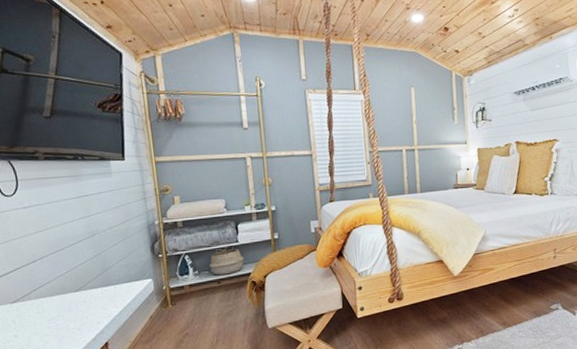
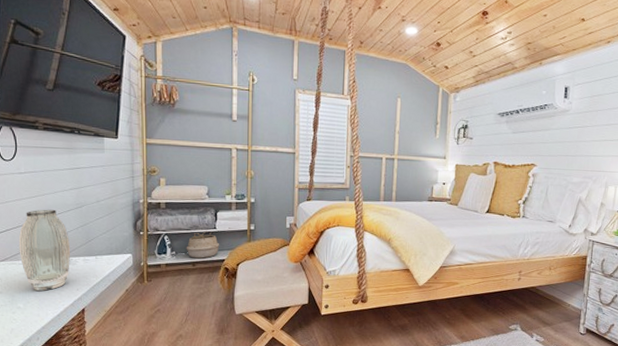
vase: none [29,242,88,329] -> present [18,209,70,291]

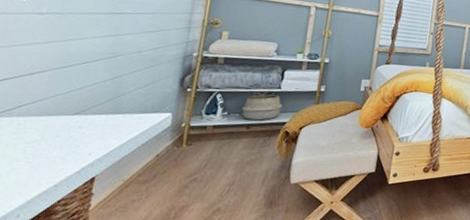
vase: present [18,209,70,291] -> none [15,57,92,155]

